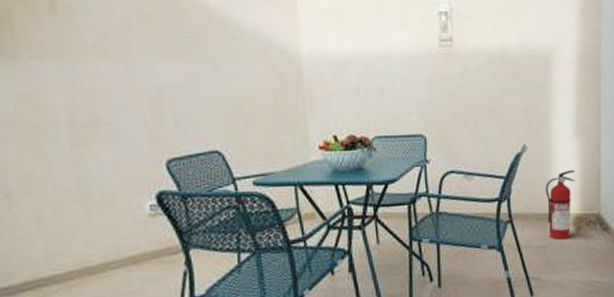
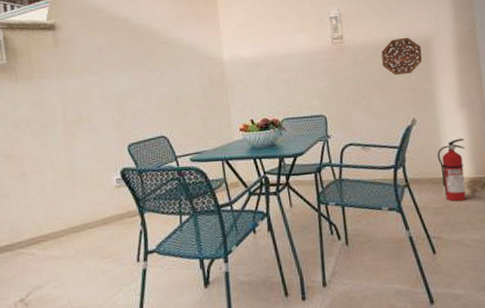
decorative platter: none [495,46,541,92] -> present [381,37,423,76]

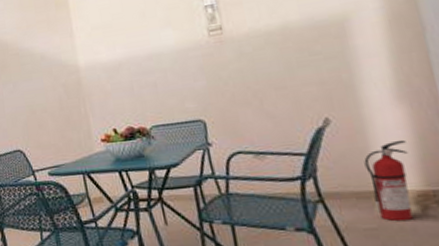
decorative platter: present [381,37,423,76] -> none [275,18,337,67]

